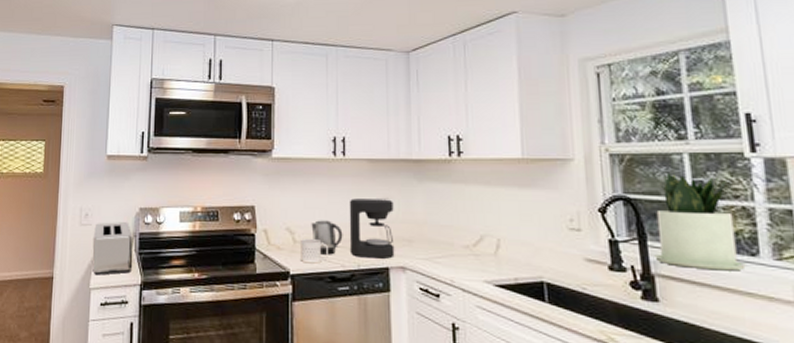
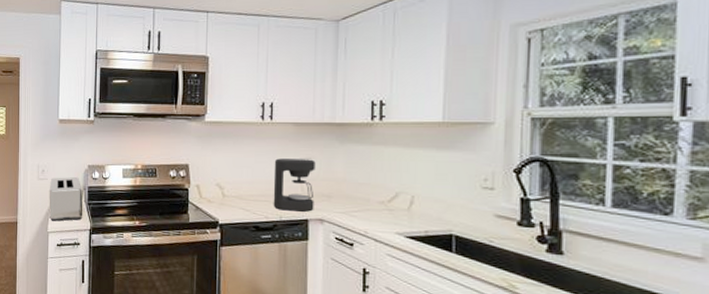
mug: present [301,239,328,264] -> none [229,194,253,215]
kettle: present [311,220,343,255] -> none [239,177,268,208]
planter: present [654,172,748,271] -> none [564,135,659,229]

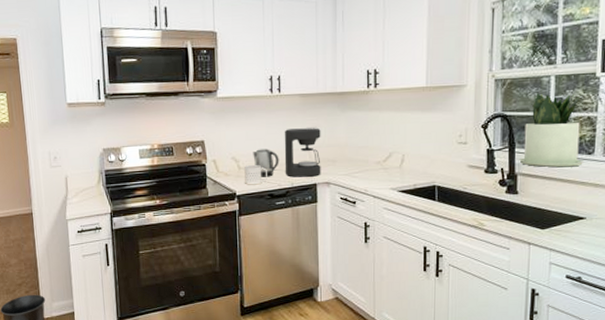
toaster: present [49,177,83,221] -> none [63,162,102,208]
mug: none [229,194,253,215] -> present [244,165,267,185]
kettle: none [239,177,268,208] -> present [253,149,279,177]
planter: none [564,135,659,229] -> present [519,90,585,168]

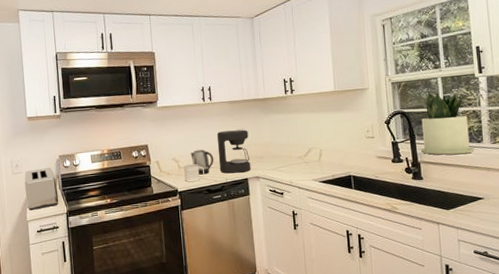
toaster: none [63,162,102,208] -> present [24,168,59,210]

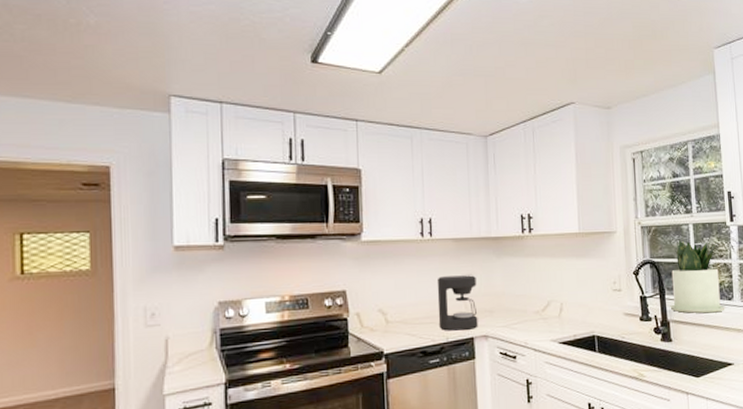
toaster: present [24,168,59,210] -> none [163,319,215,380]
mug: present [184,164,205,182] -> none [393,318,419,342]
kettle: present [190,149,214,175] -> none [402,299,432,332]

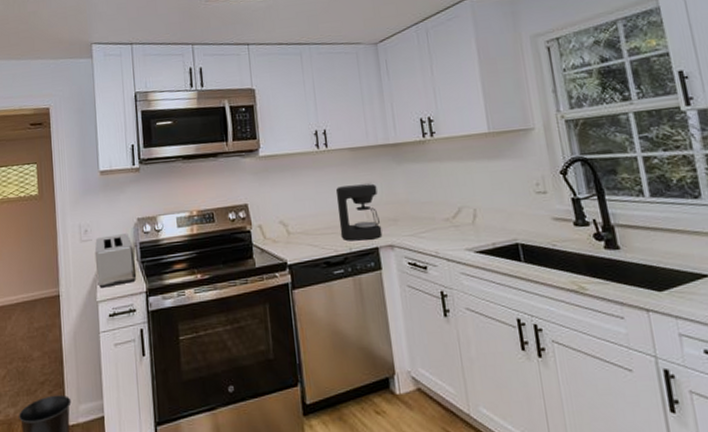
toaster: none [163,319,215,380] -> present [94,234,137,288]
planter: present [670,238,726,314] -> none [610,126,692,216]

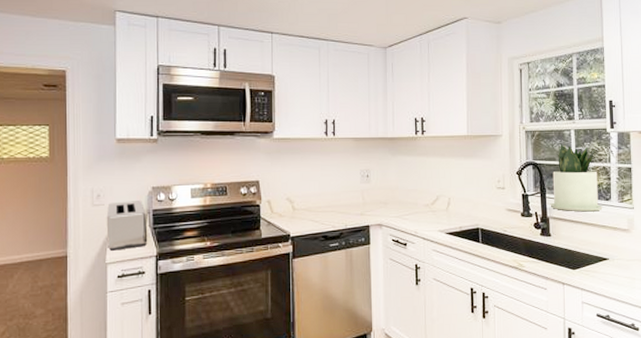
coffee maker: present [335,183,383,241] -> none [338,170,374,219]
planter: none [610,126,692,216] -> present [550,143,604,212]

